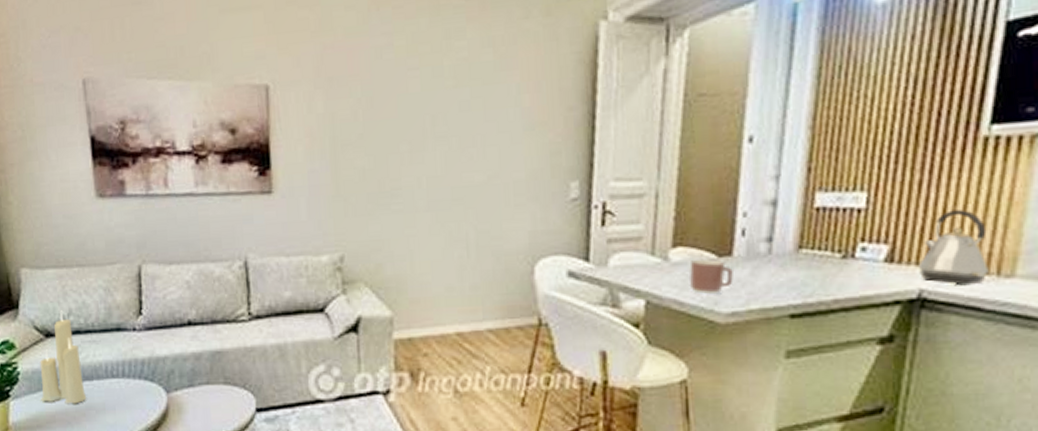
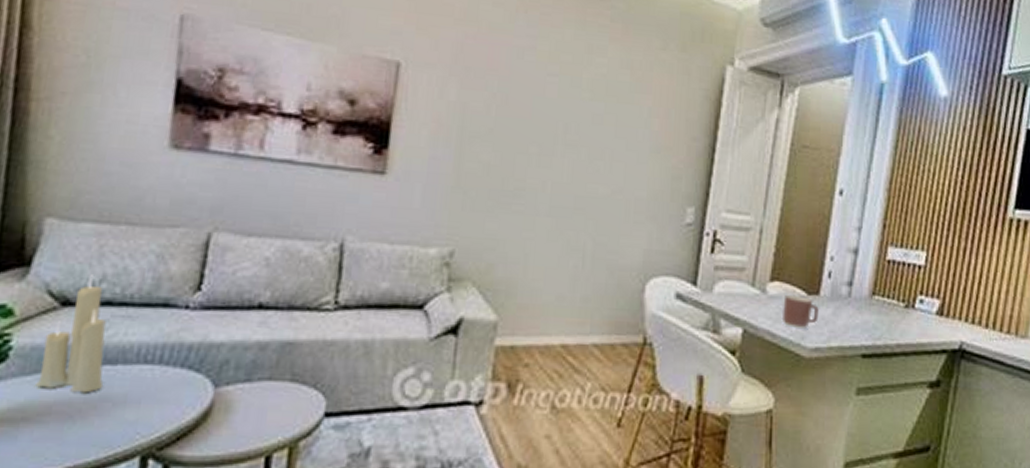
kettle: present [917,209,989,286] -> none [960,276,1010,342]

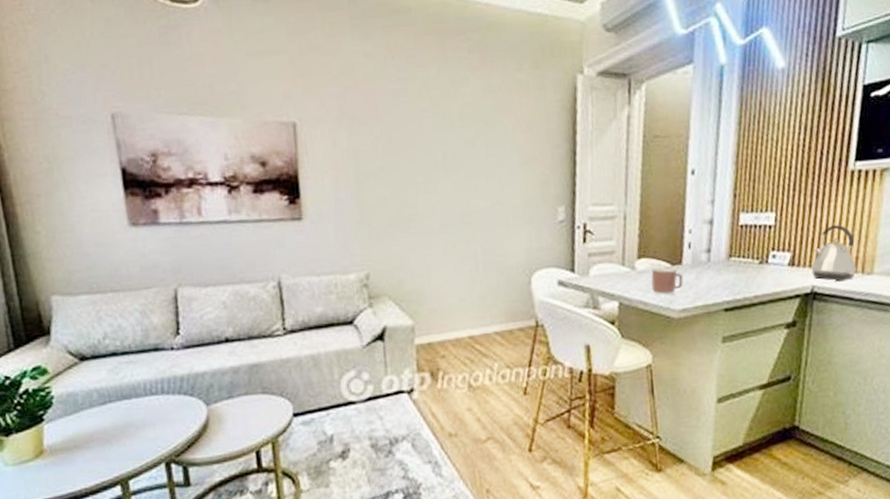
candle: present [35,275,106,393] -> none [75,334,126,424]
kettle: none [960,276,1010,342] -> present [810,225,857,282]

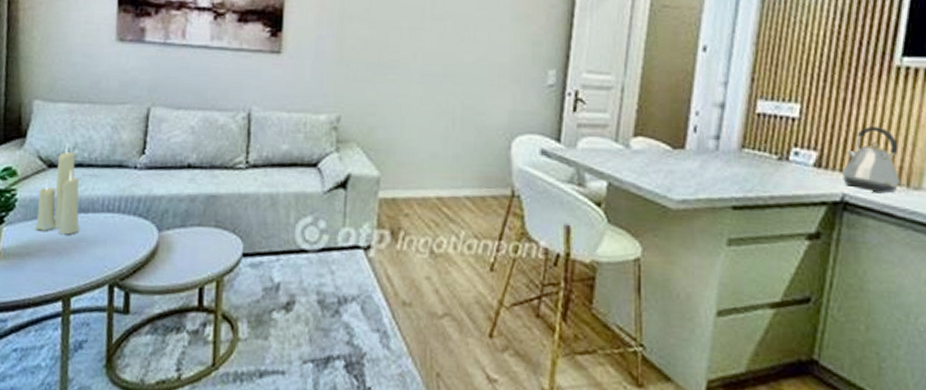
candle: none [75,334,126,424] -> present [34,143,80,235]
mug: present [651,268,683,295] -> none [648,150,685,181]

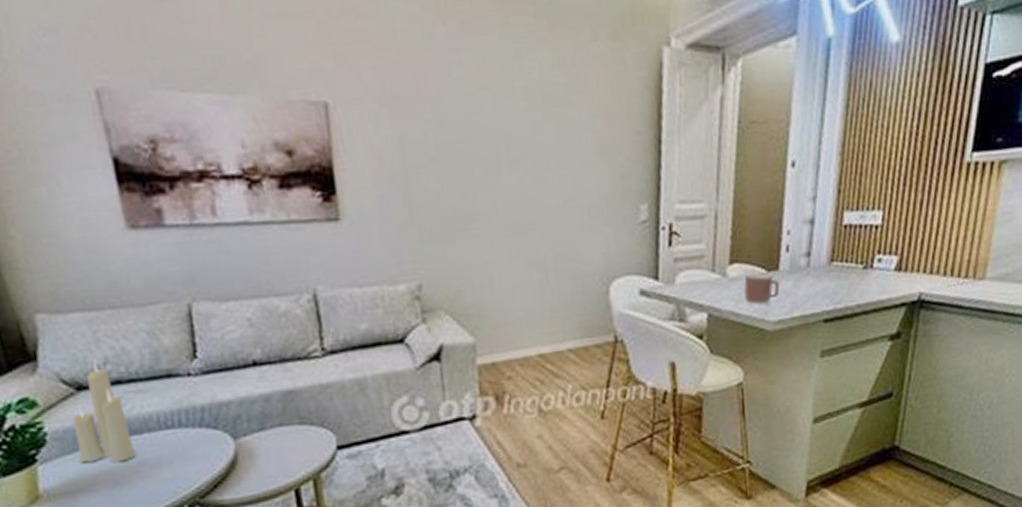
mug: none [648,150,685,181] -> present [744,274,780,305]
kettle: present [841,126,900,194] -> none [918,224,968,288]

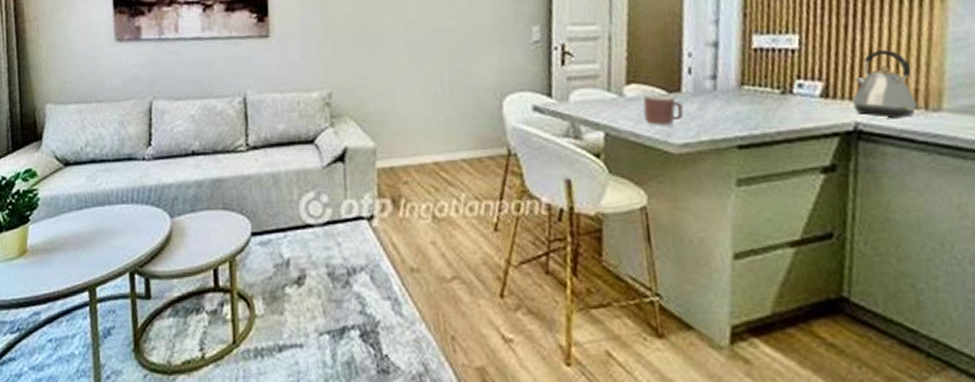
candle: present [72,359,137,463] -> none [57,142,99,228]
kettle: none [918,224,968,288] -> present [851,50,917,119]

